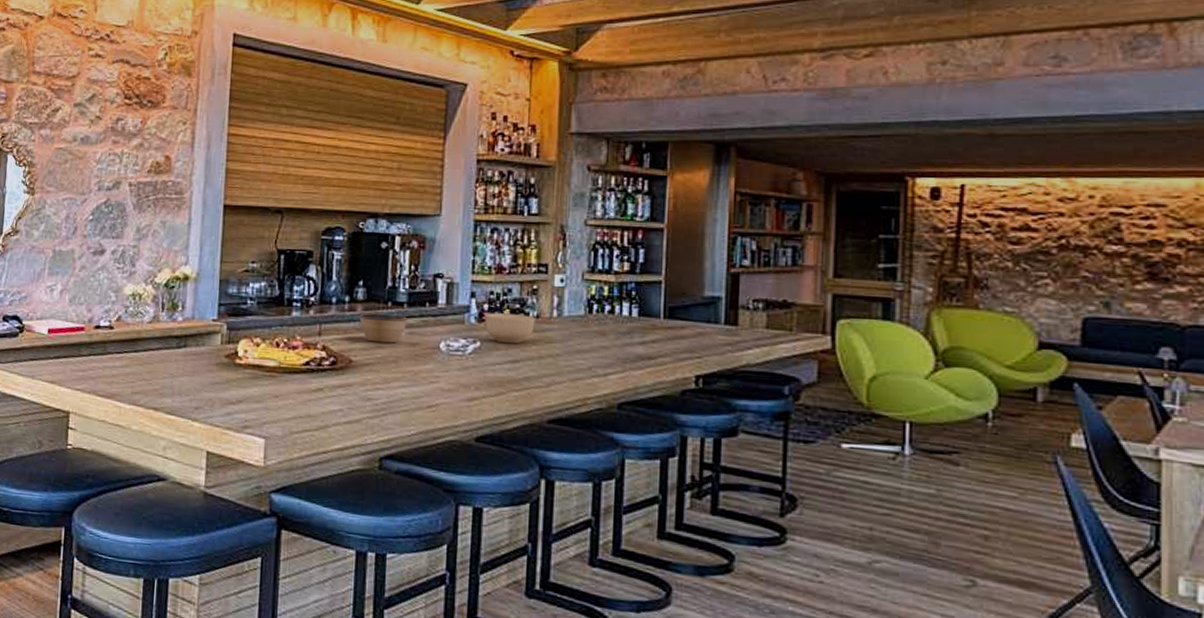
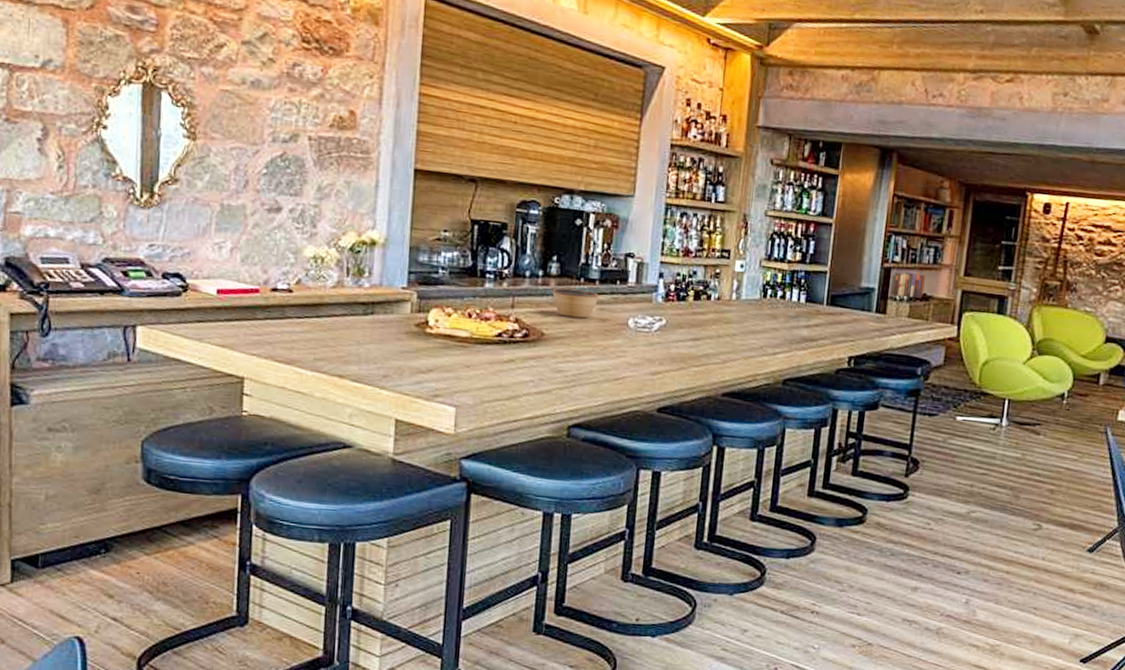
bowl: present [484,312,537,344] -> none [670,293,718,324]
books: none [740,277,783,307] -> present [890,272,925,299]

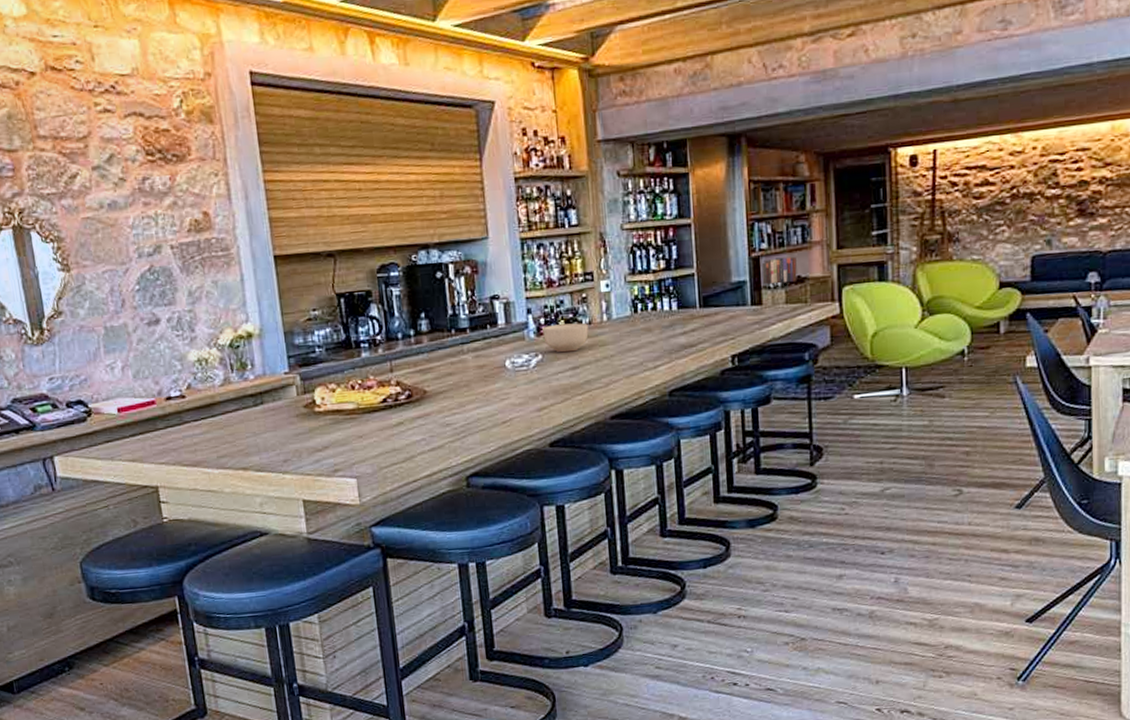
bowl: present [552,288,598,318] -> none [426,341,472,371]
bowl: none [670,293,718,324] -> present [542,322,589,353]

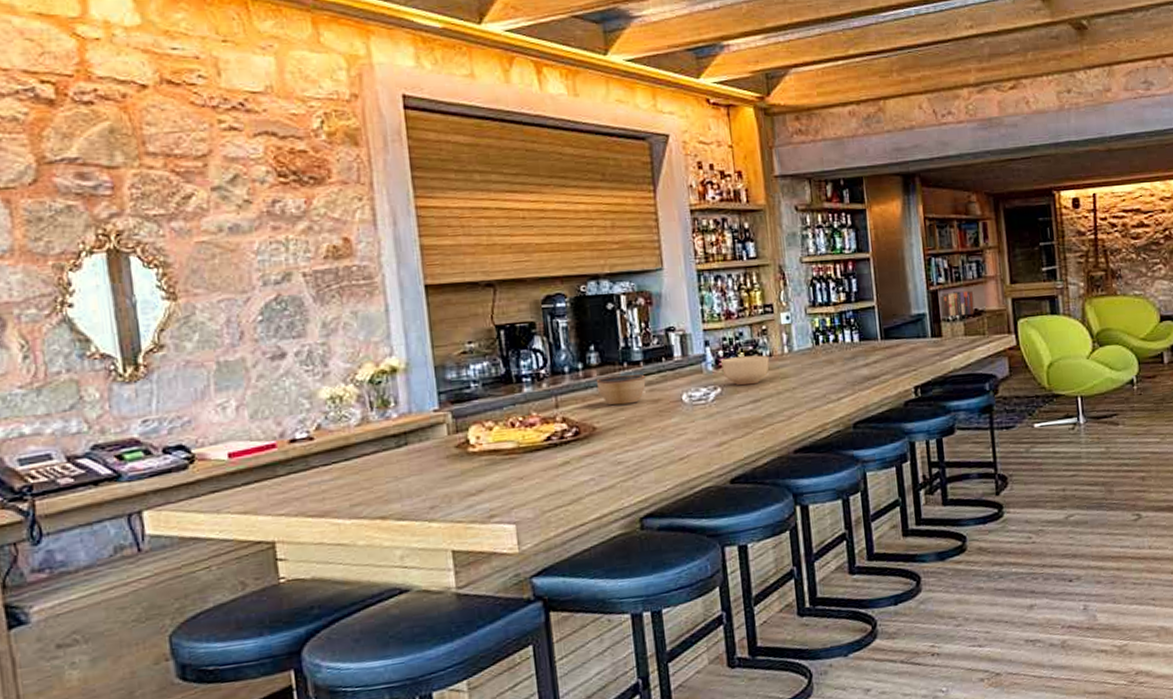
bowl: none [426,341,472,371] -> present [596,374,646,406]

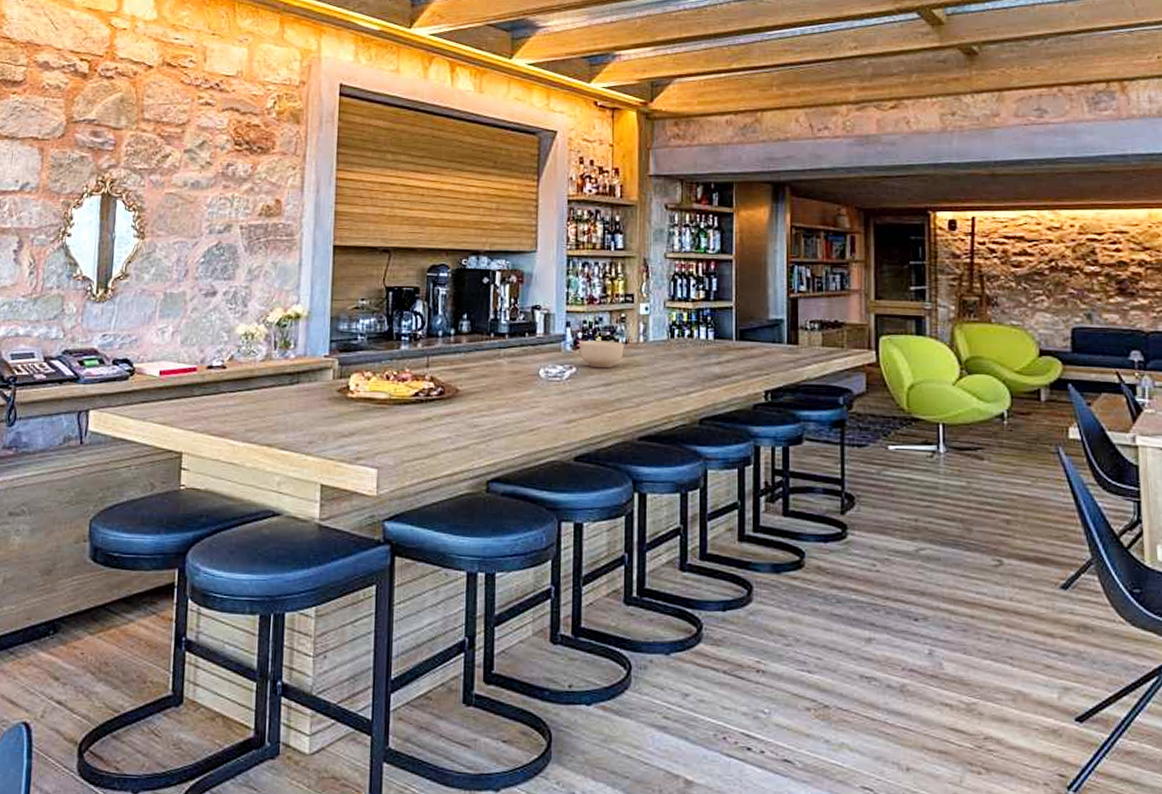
bowl: present [596,374,646,406] -> none [464,344,509,372]
books: present [940,291,975,317] -> none [799,301,834,327]

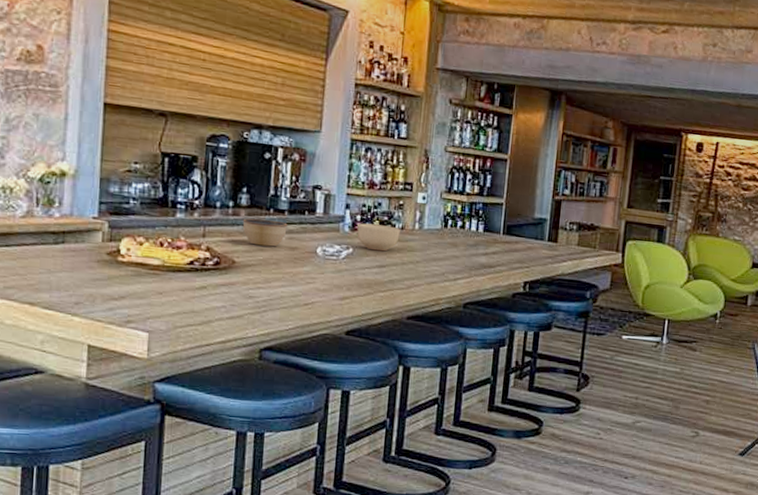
bowl: none [464,344,509,372] -> present [242,218,288,247]

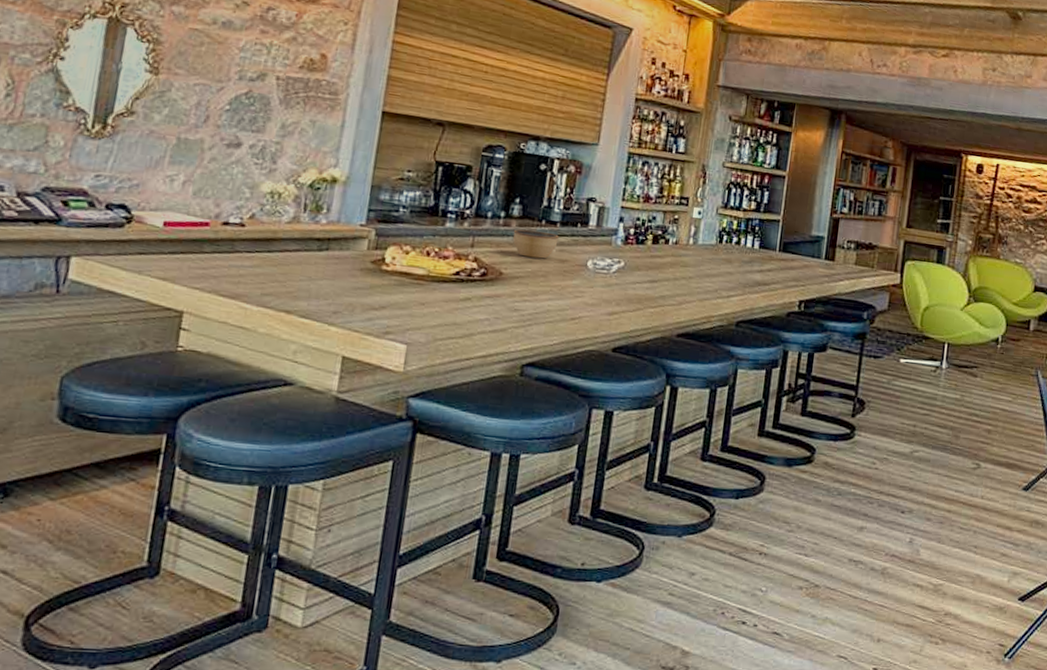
bowl: present [357,223,401,252] -> none [629,236,675,266]

